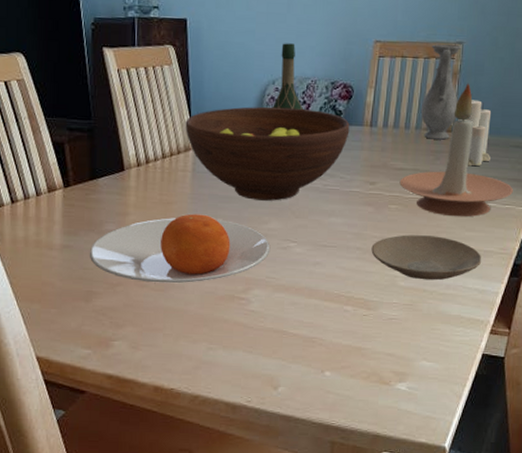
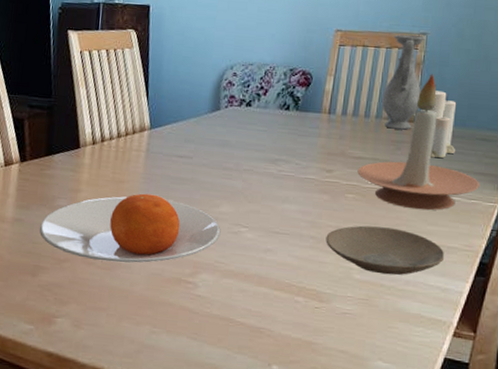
fruit bowl: present [185,106,350,201] -> none [142,90,308,185]
wine bottle: present [273,43,303,110] -> none [230,30,260,95]

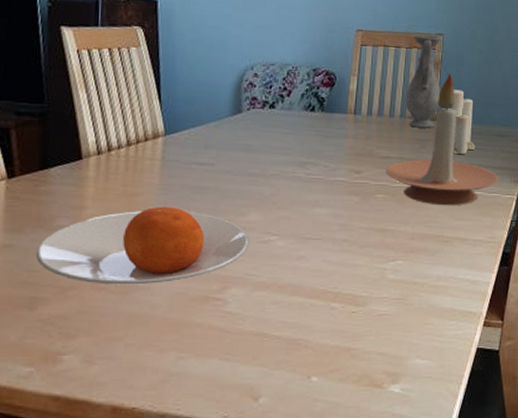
plate: present [325,225,445,275] -> none [358,225,472,272]

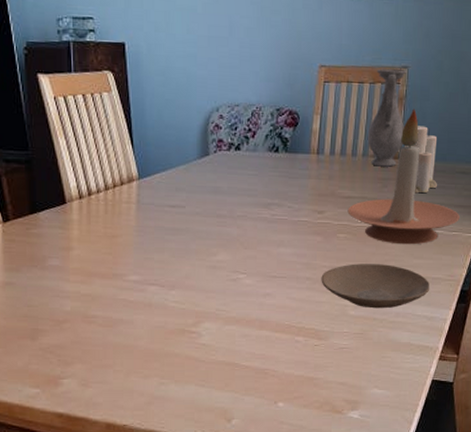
plate: present [37,206,250,285] -> none [34,247,220,319]
plate: none [358,225,472,272] -> present [321,263,430,309]

